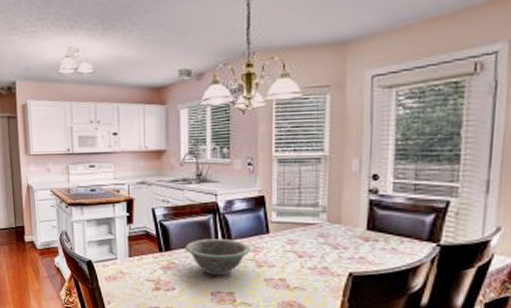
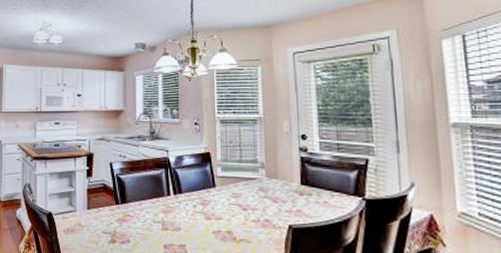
decorative bowl: present [185,239,250,276] -> none [139,192,199,228]

